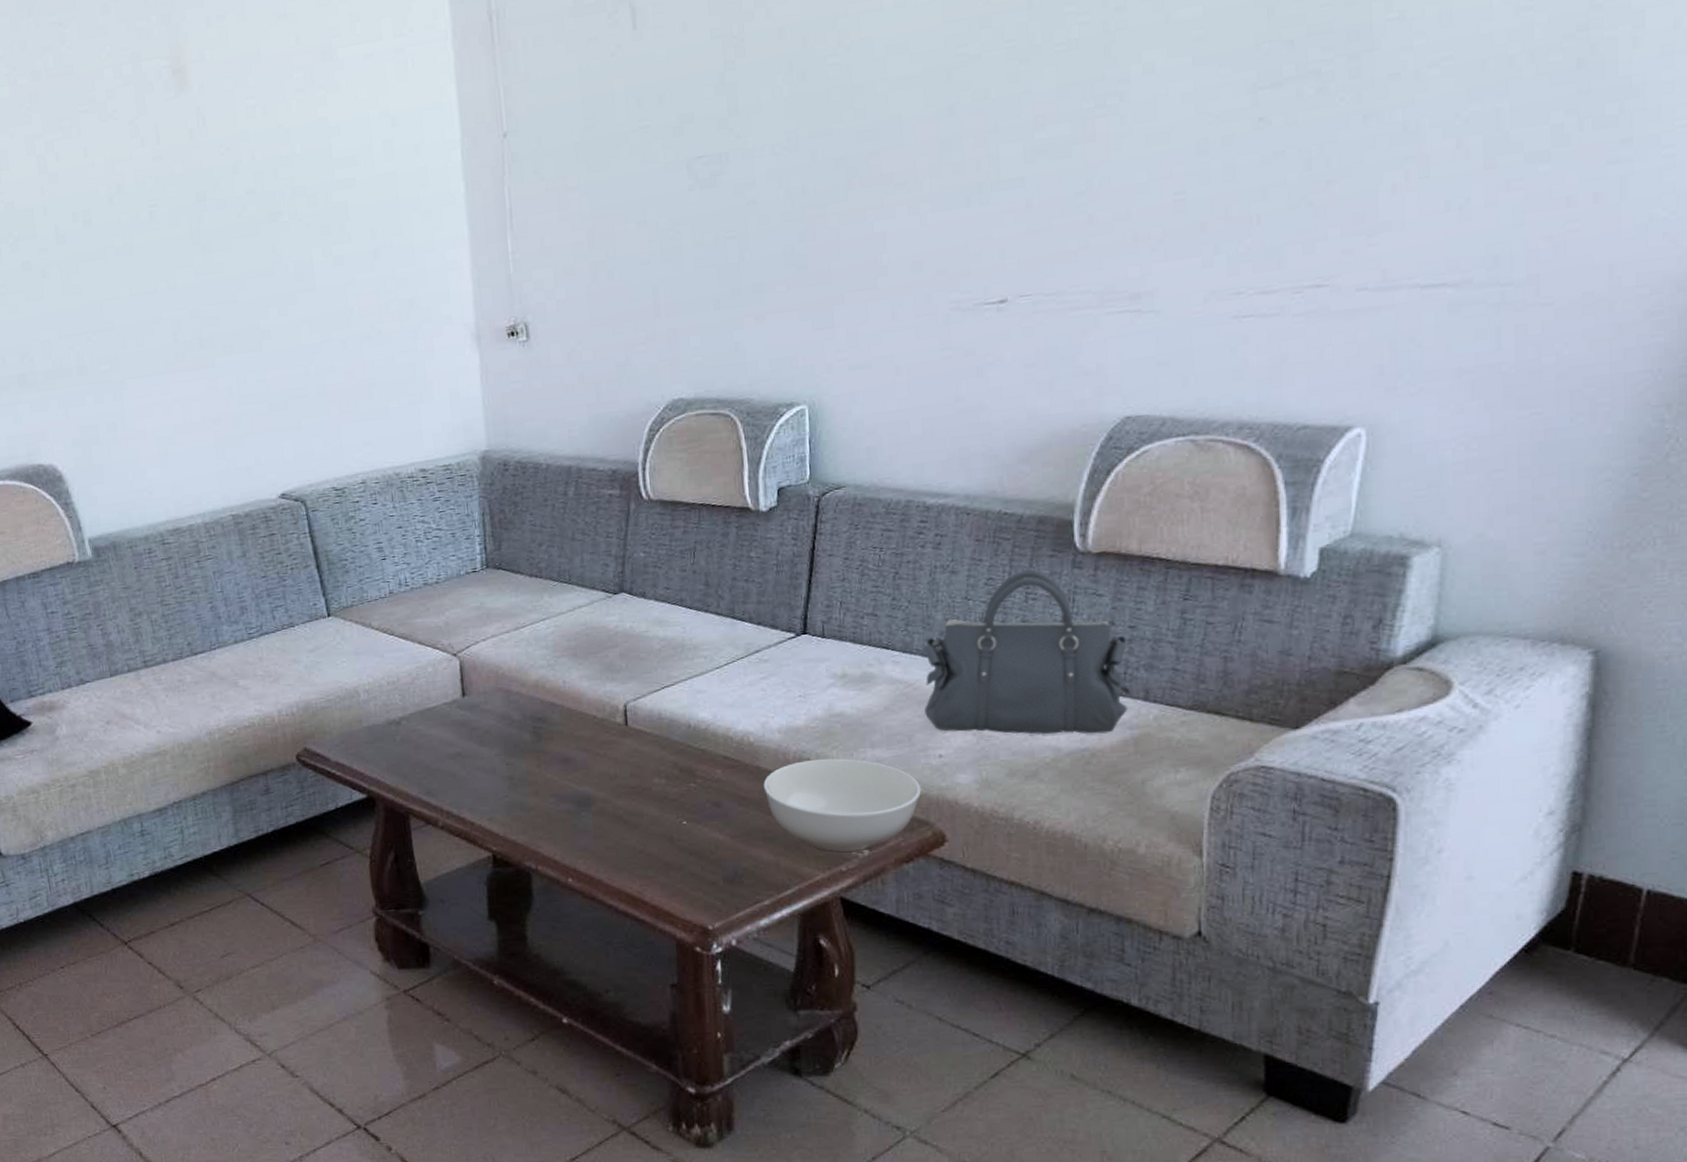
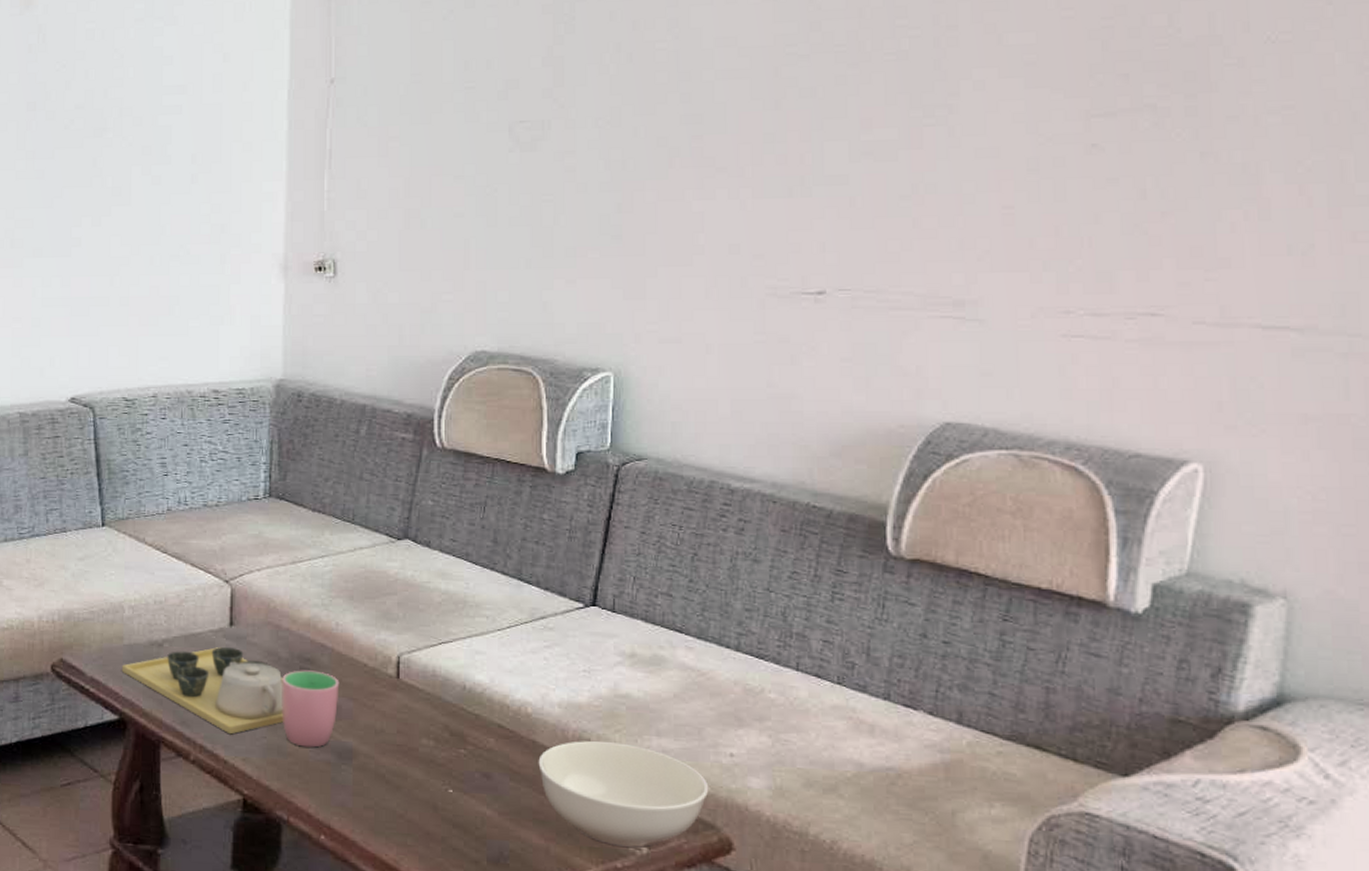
tea set: none [363,716,523,798] -> present [121,646,284,735]
cup: none [517,728,573,801] -> present [281,670,340,748]
shoulder bag: present [923,570,1131,735] -> none [717,568,943,754]

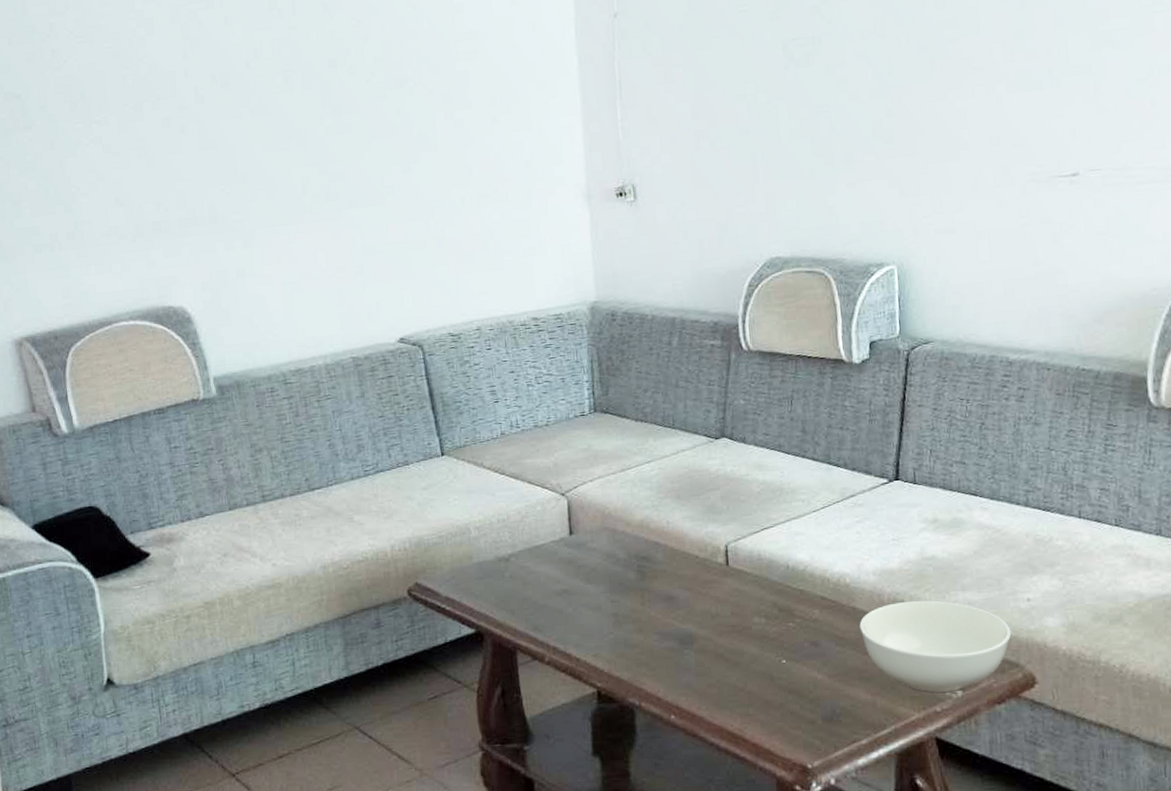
tea set: present [121,646,284,735] -> none [473,554,628,634]
cup: present [281,670,340,748] -> none [622,567,676,638]

